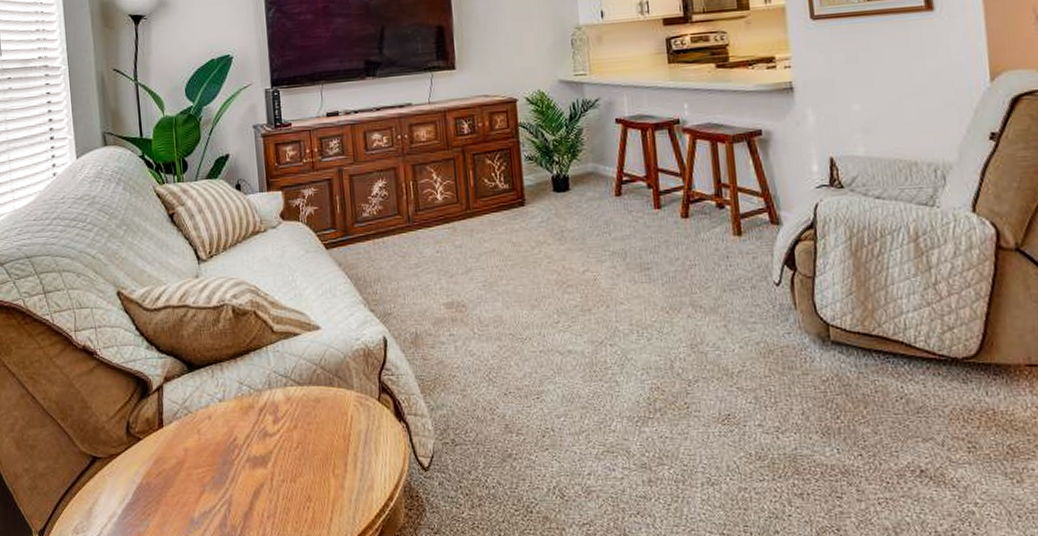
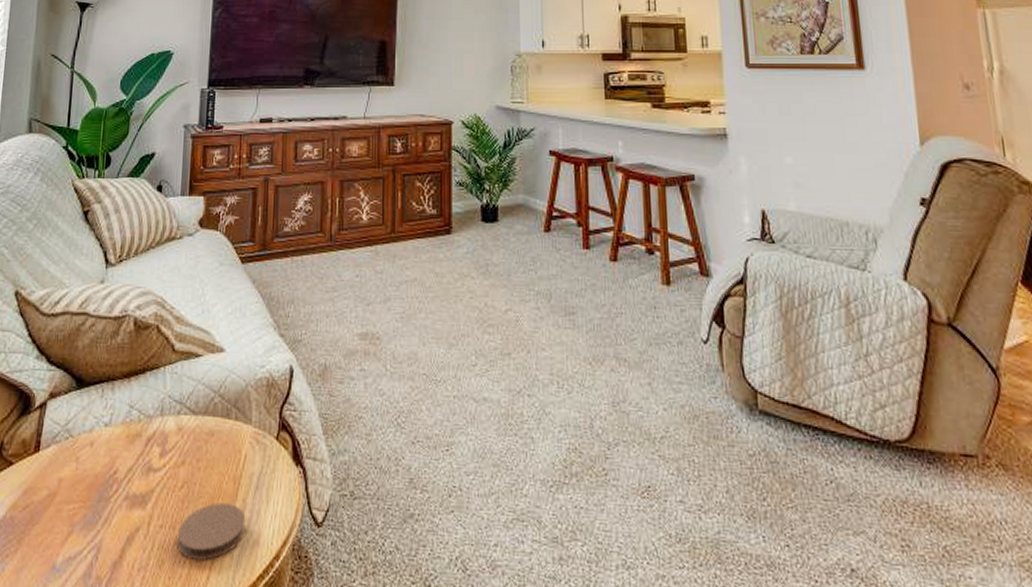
coaster: none [298,458,360,506] -> present [177,503,246,561]

